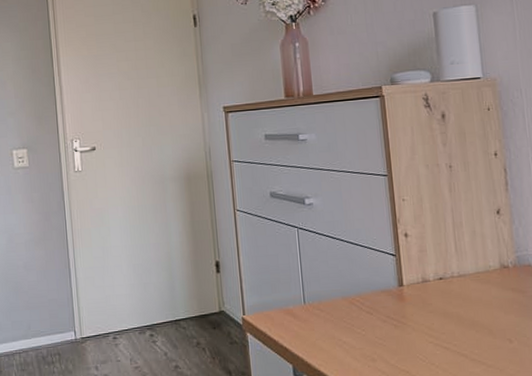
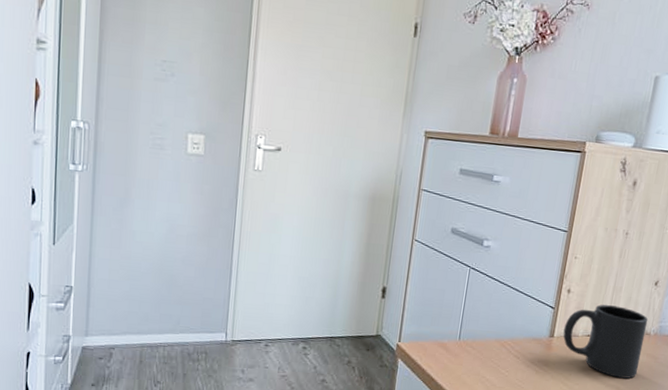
mug: none [411,242,508,320] -> present [563,304,648,379]

